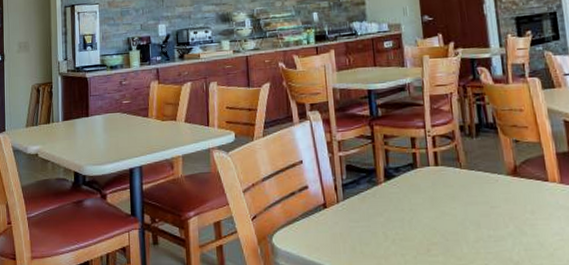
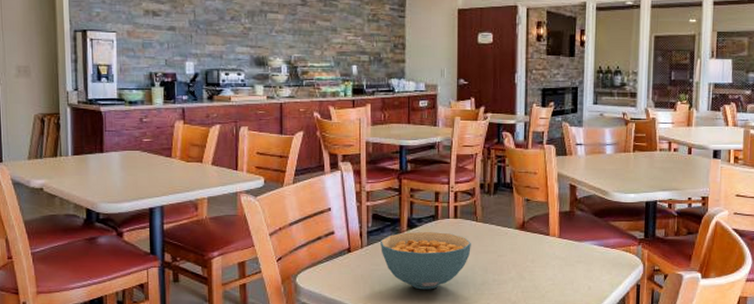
cereal bowl: none [357,181,458,249] -> present [381,231,471,290]

